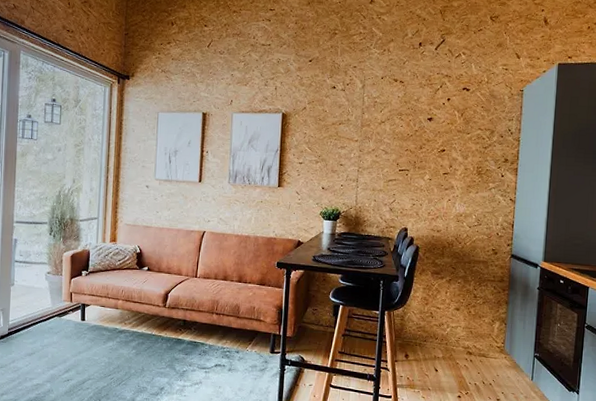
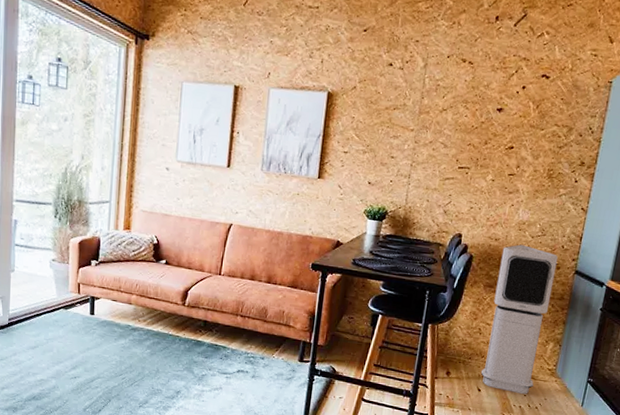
air purifier: none [437,234,495,372] -> present [481,244,558,394]

